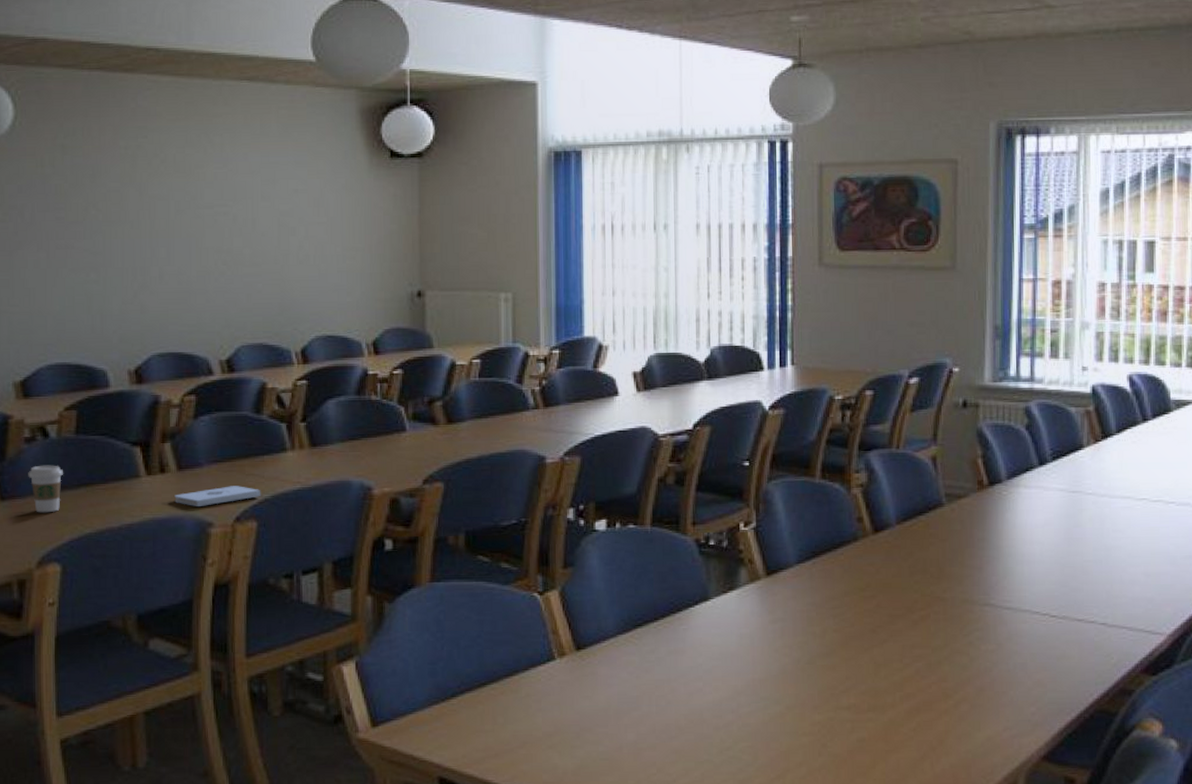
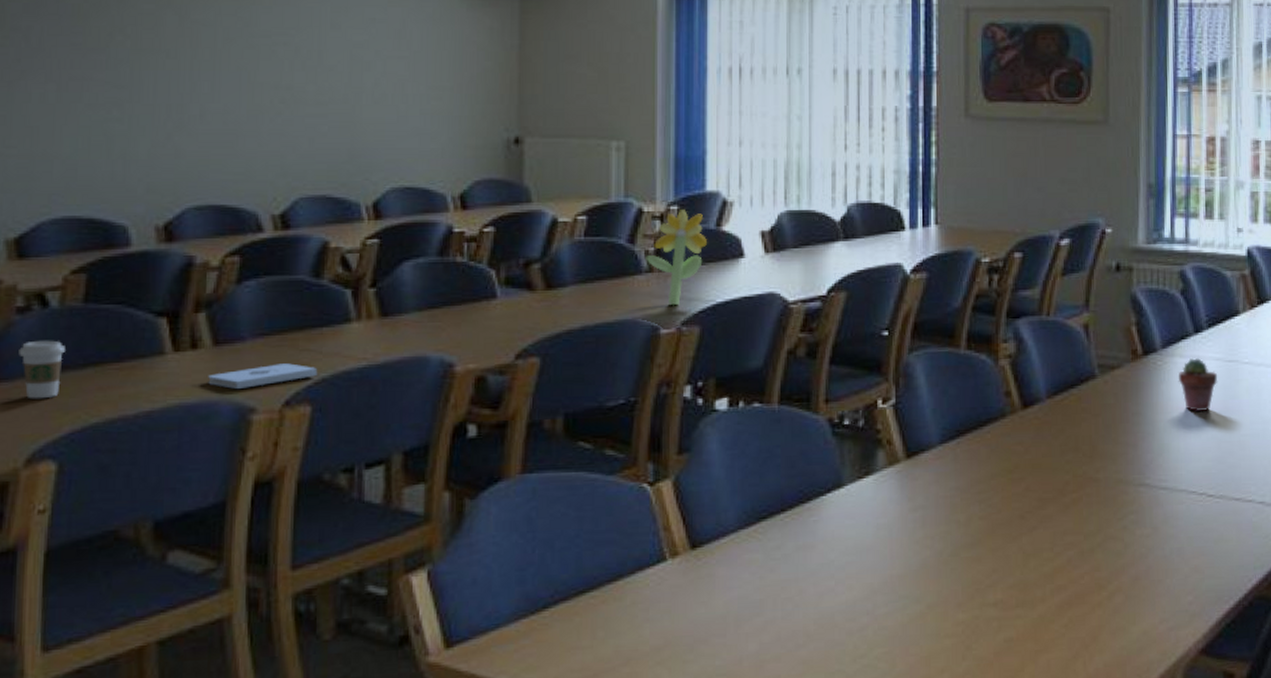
flower: none [532,353,585,439] -> present [646,210,707,306]
potted succulent: none [1022,489,1062,539] -> present [1178,358,1218,412]

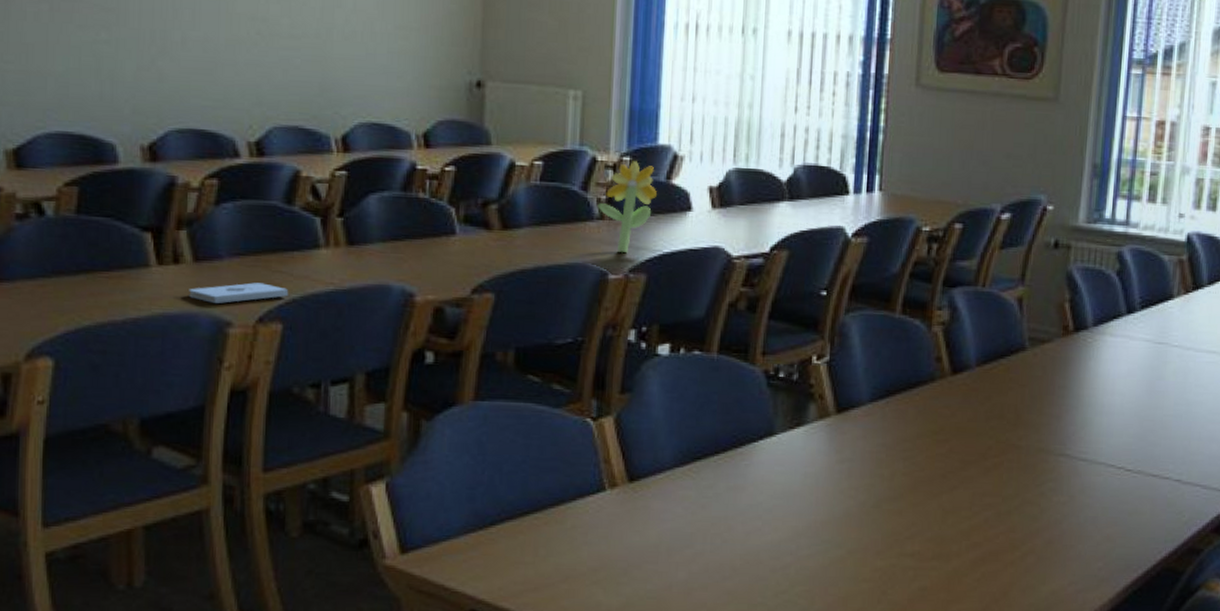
coffee cup: present [19,340,65,399] -> none [18,246,60,300]
potted succulent: present [1178,358,1218,412] -> none [1106,338,1146,390]

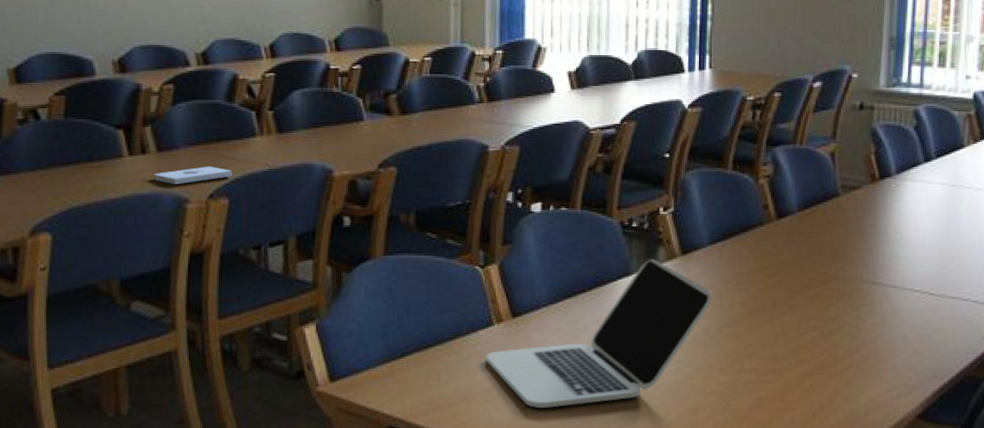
laptop: none [593,417,870,594] -> present [485,259,712,409]
flower: present [597,161,657,253] -> none [477,53,525,130]

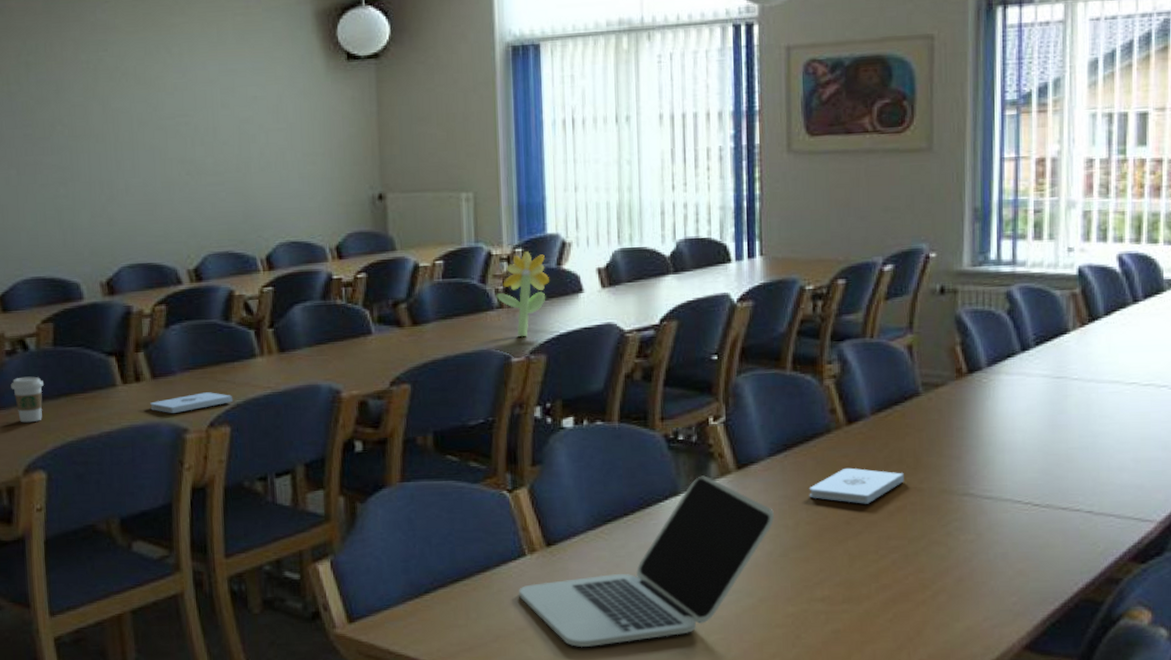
coffee cup: none [21,144,53,188] -> present [11,376,44,423]
flower: none [477,53,525,130] -> present [496,251,549,337]
notepad: none [742,256,823,289] -> present [809,467,904,504]

